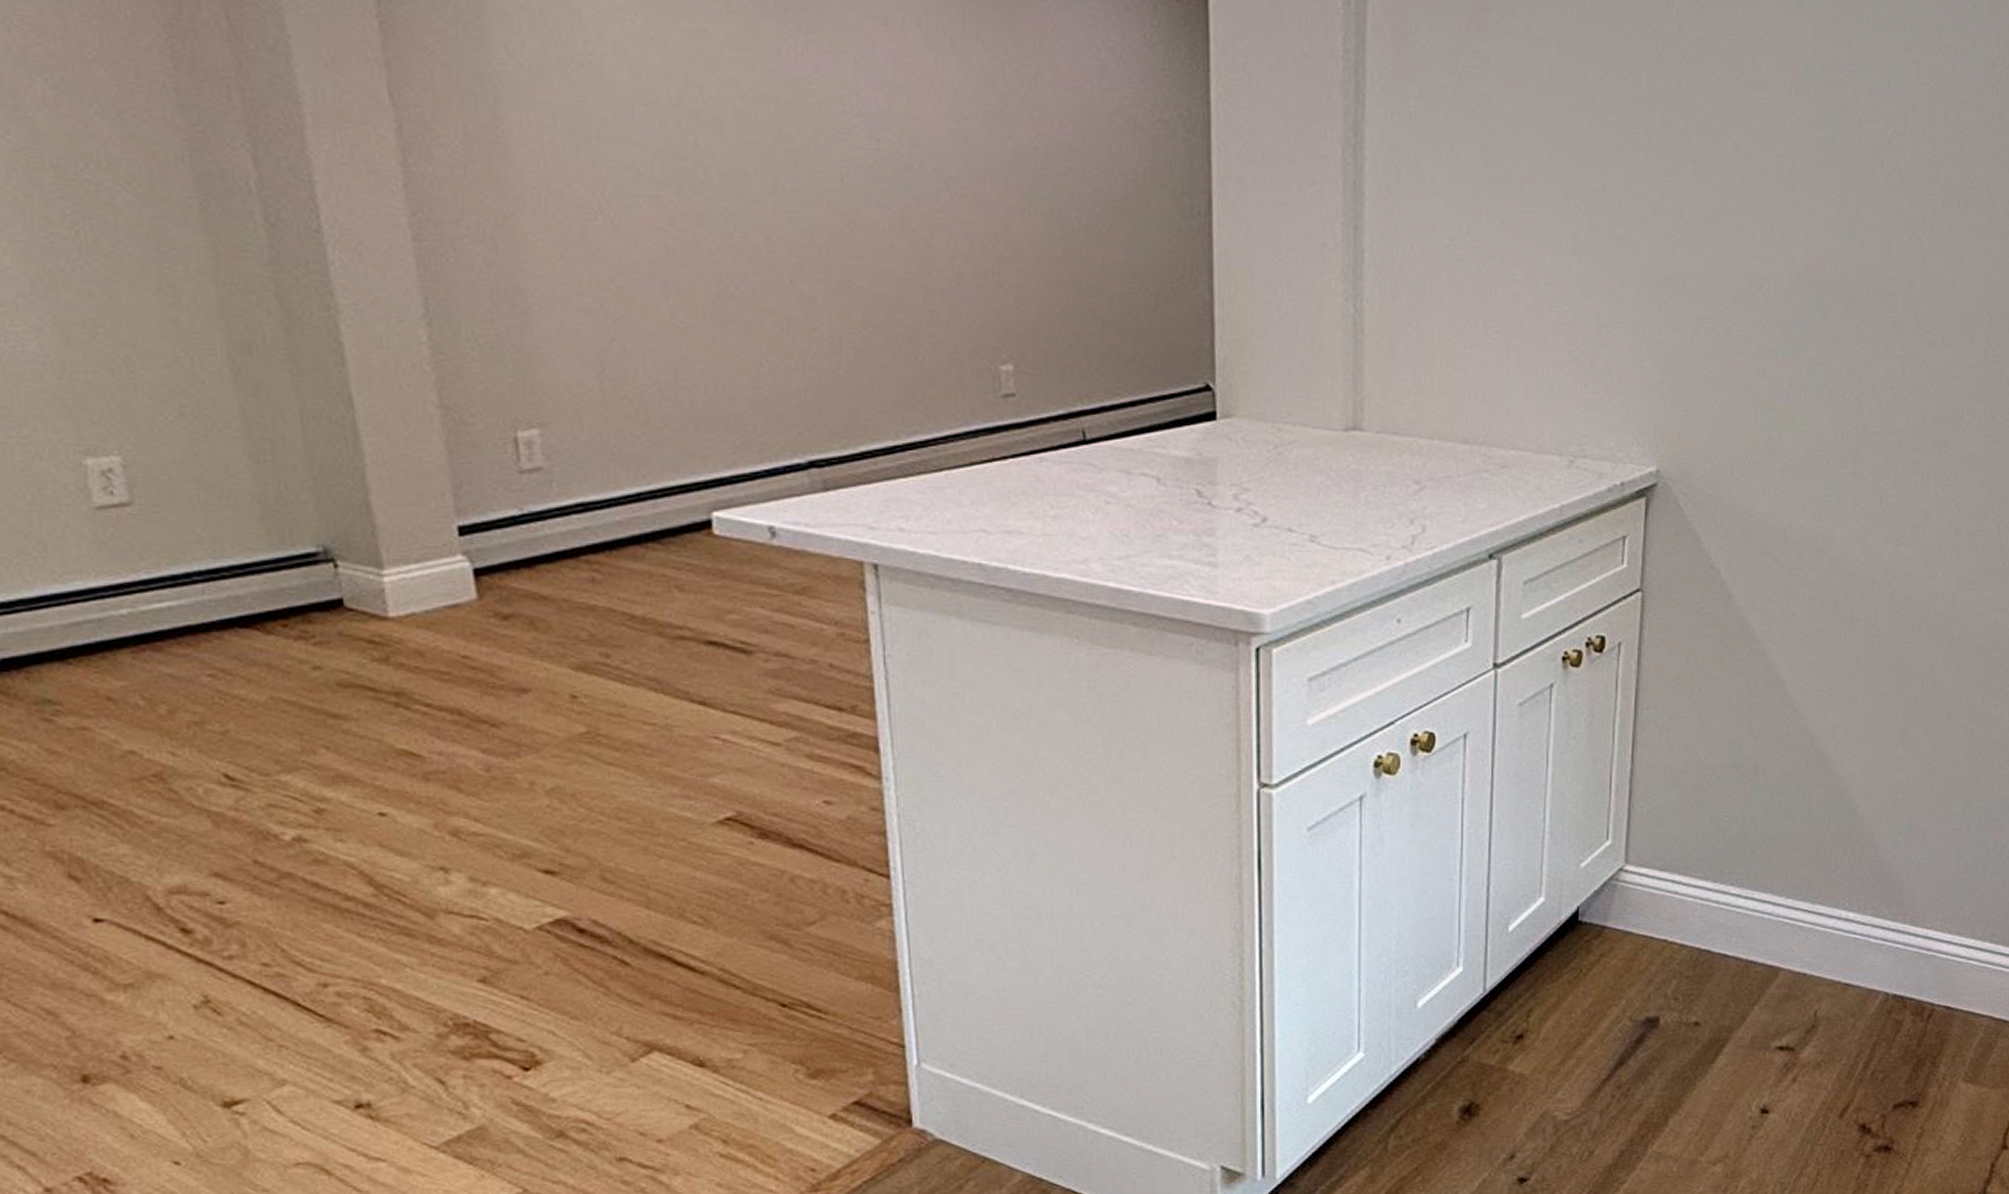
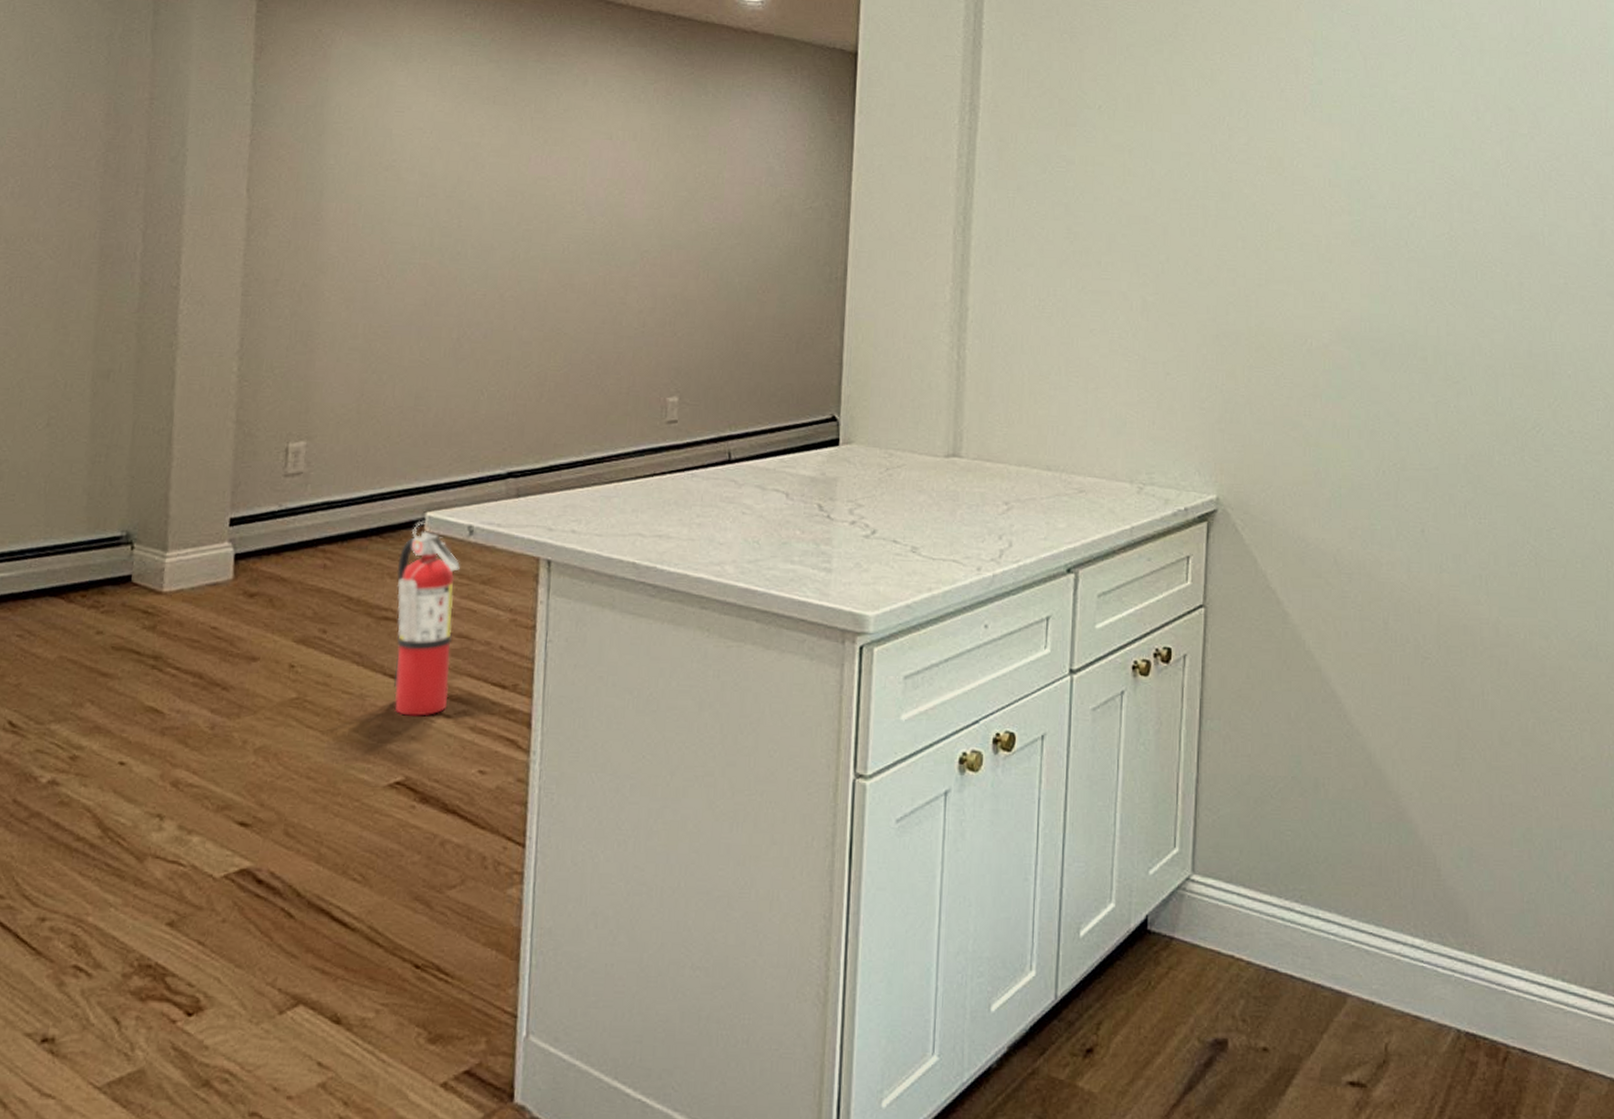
fire extinguisher: none [686,522,775,746] -> present [394,520,460,717]

